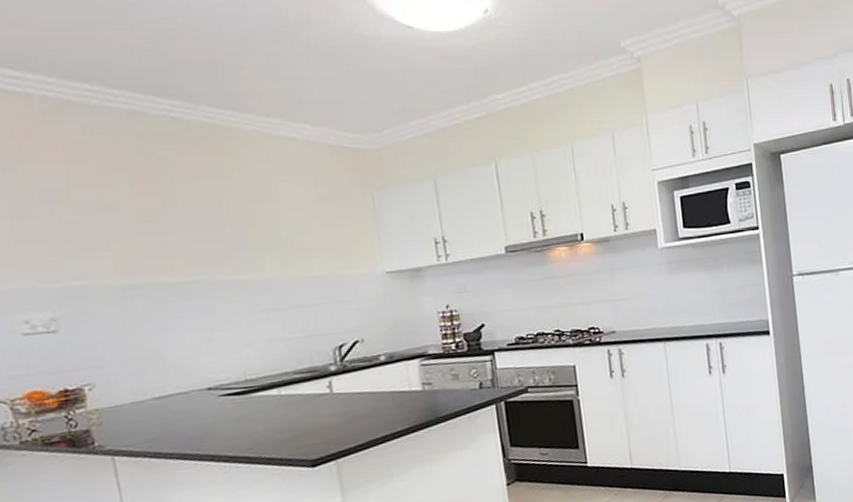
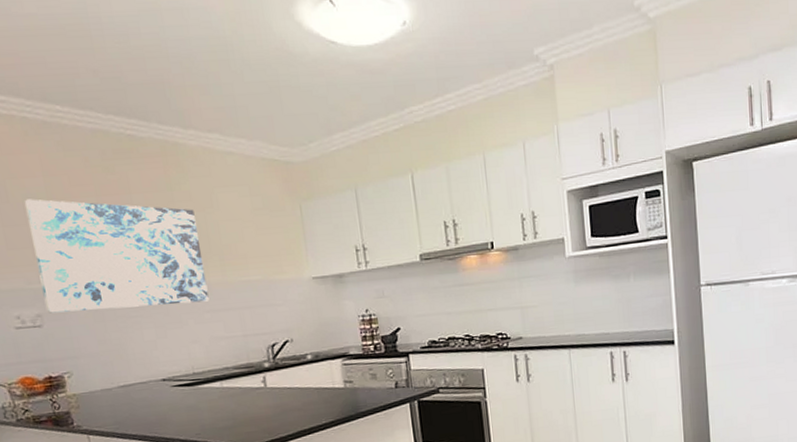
wall art: none [39,186,266,317] -> present [24,199,209,314]

